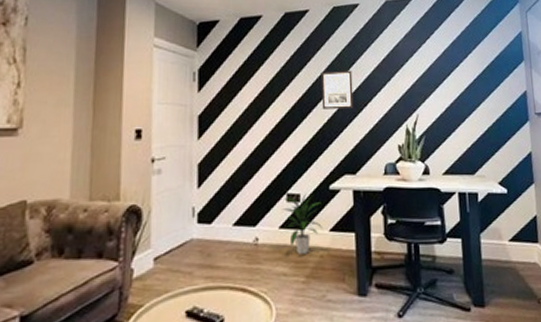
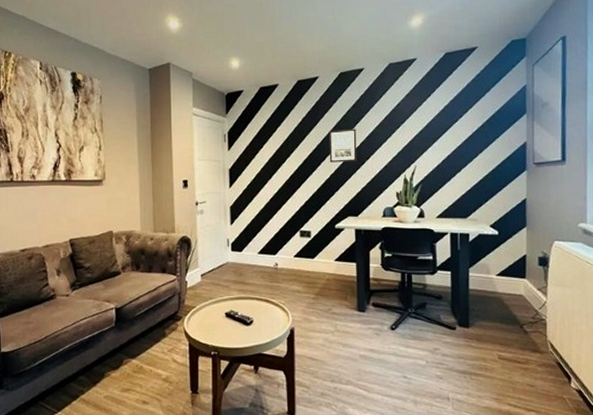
indoor plant: present [281,193,322,254] -> none [295,231,329,277]

